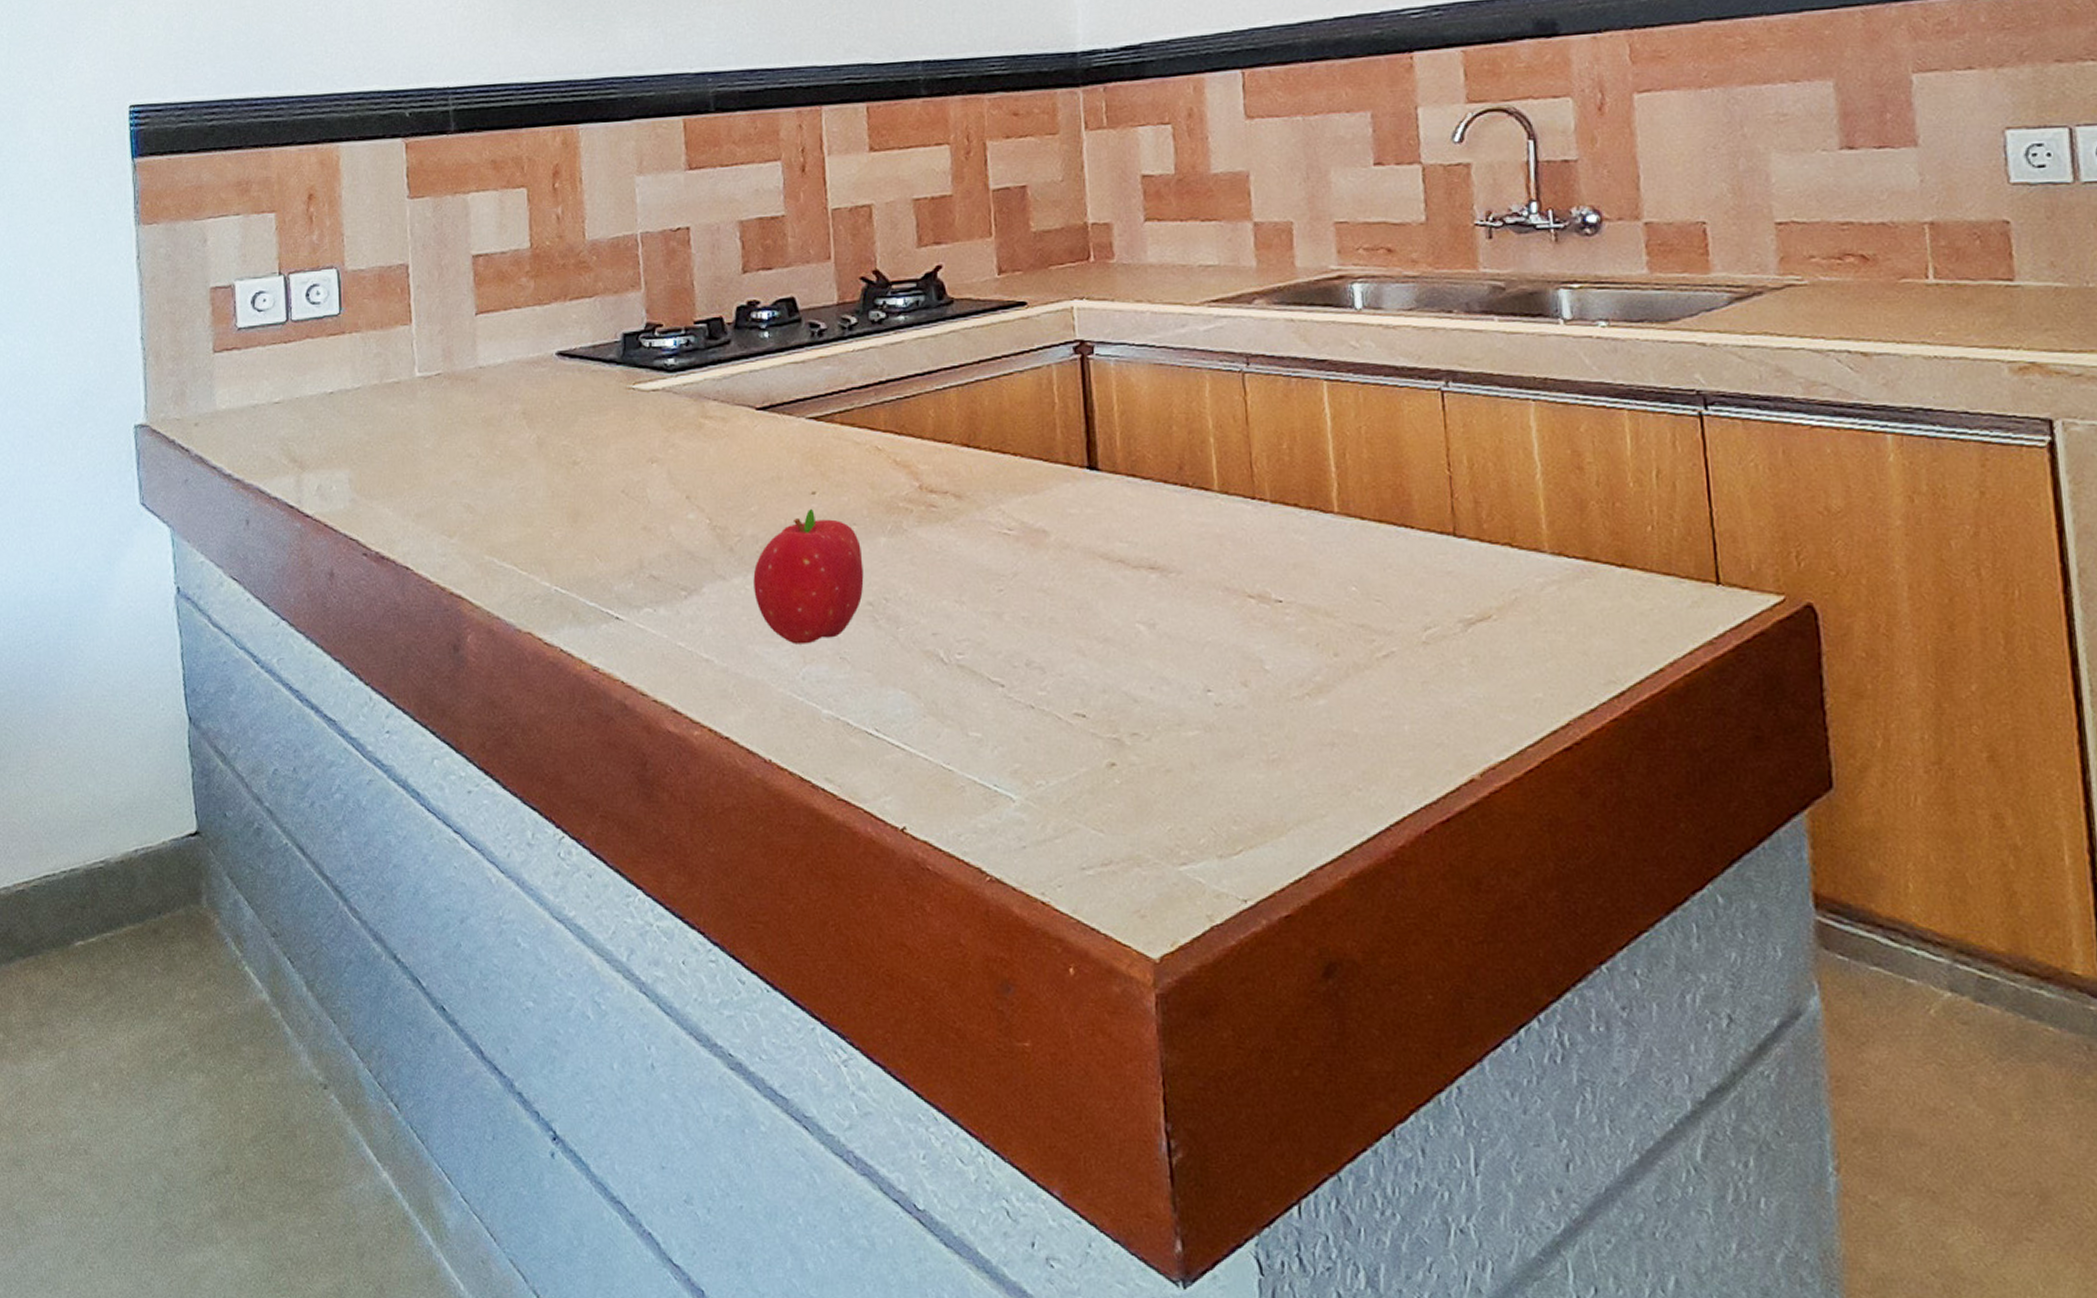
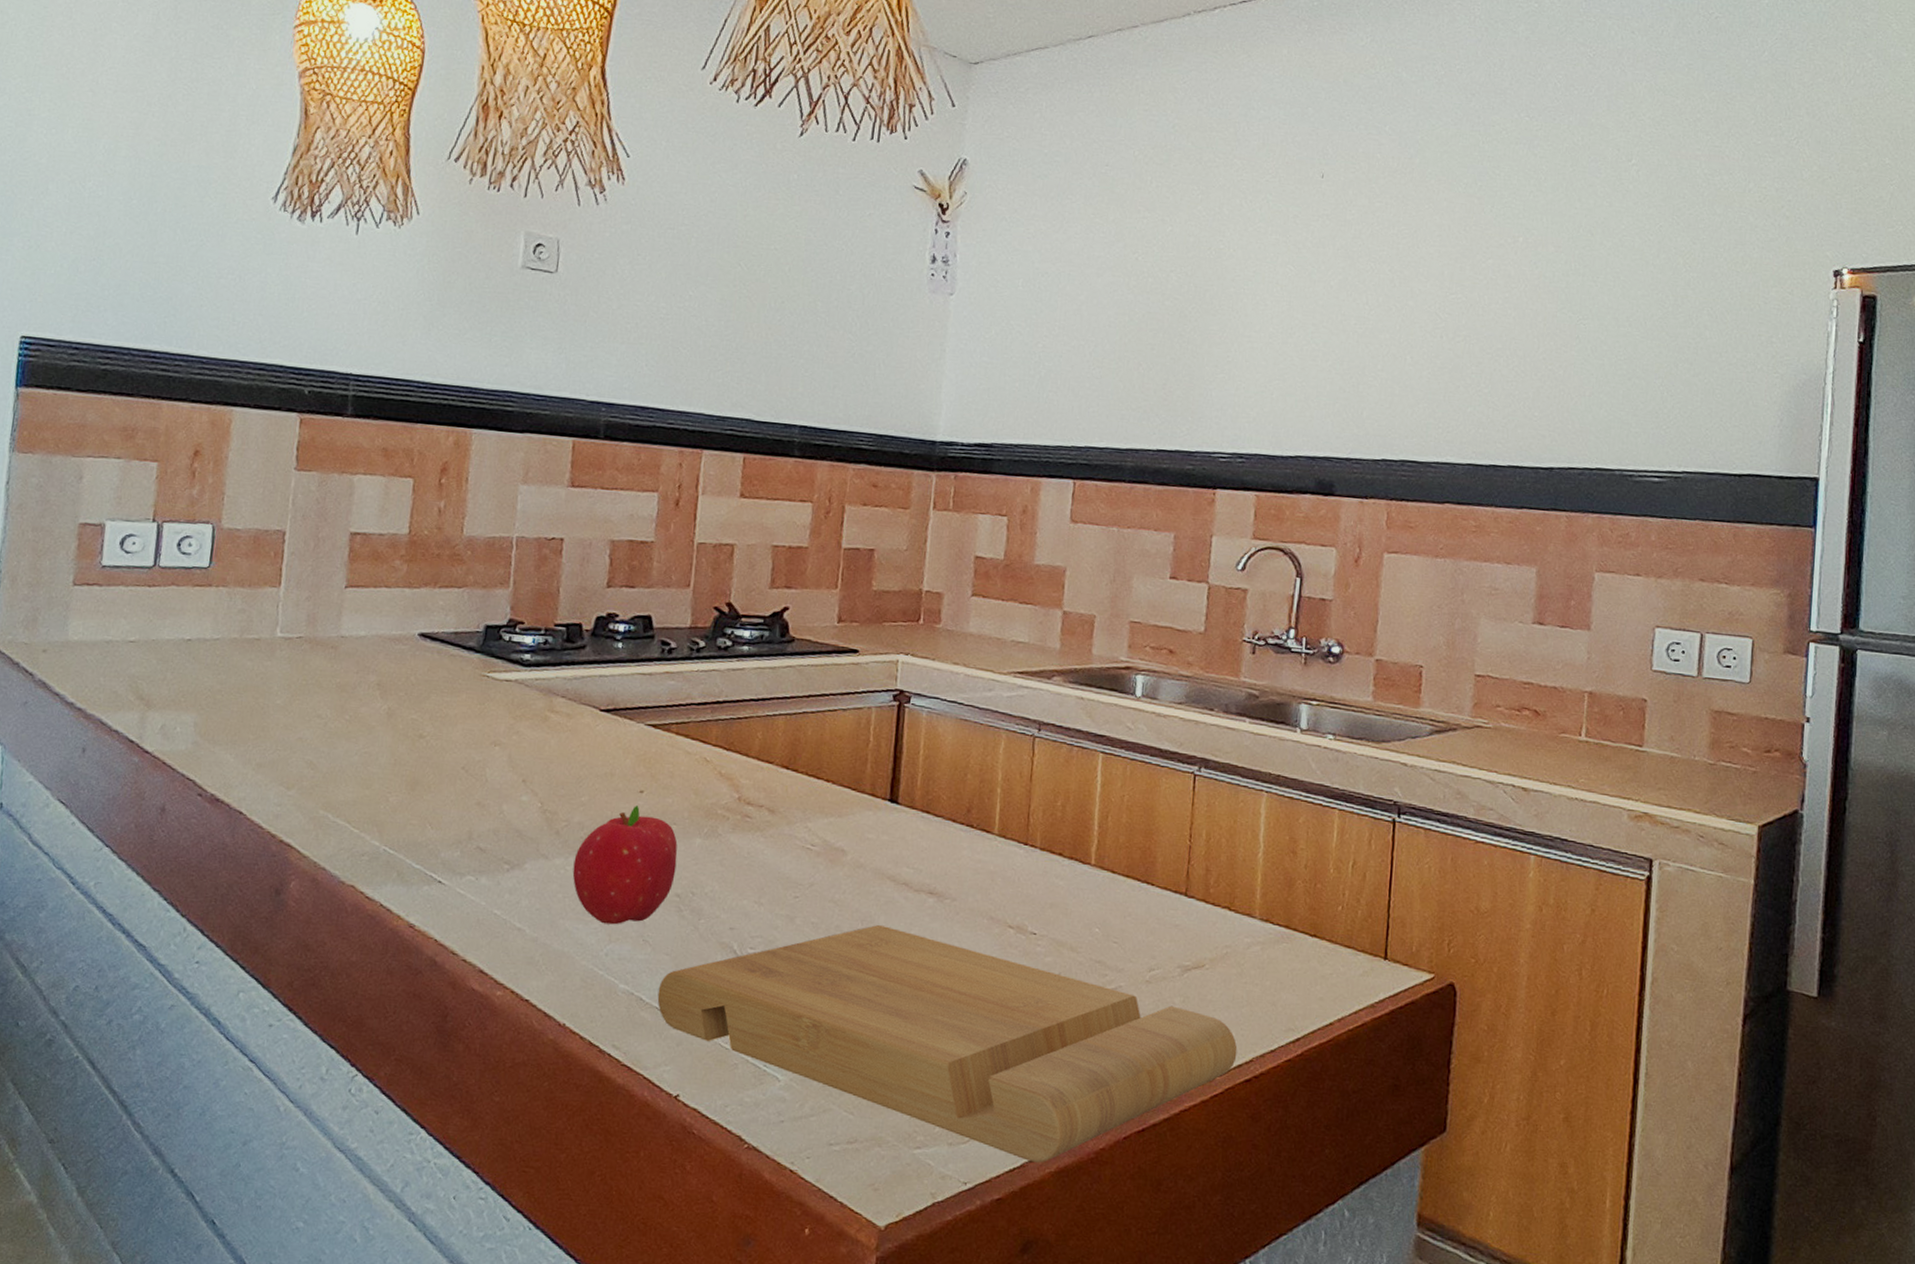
cutting board: none [865,612,1549,870] -> present [657,925,1238,1163]

